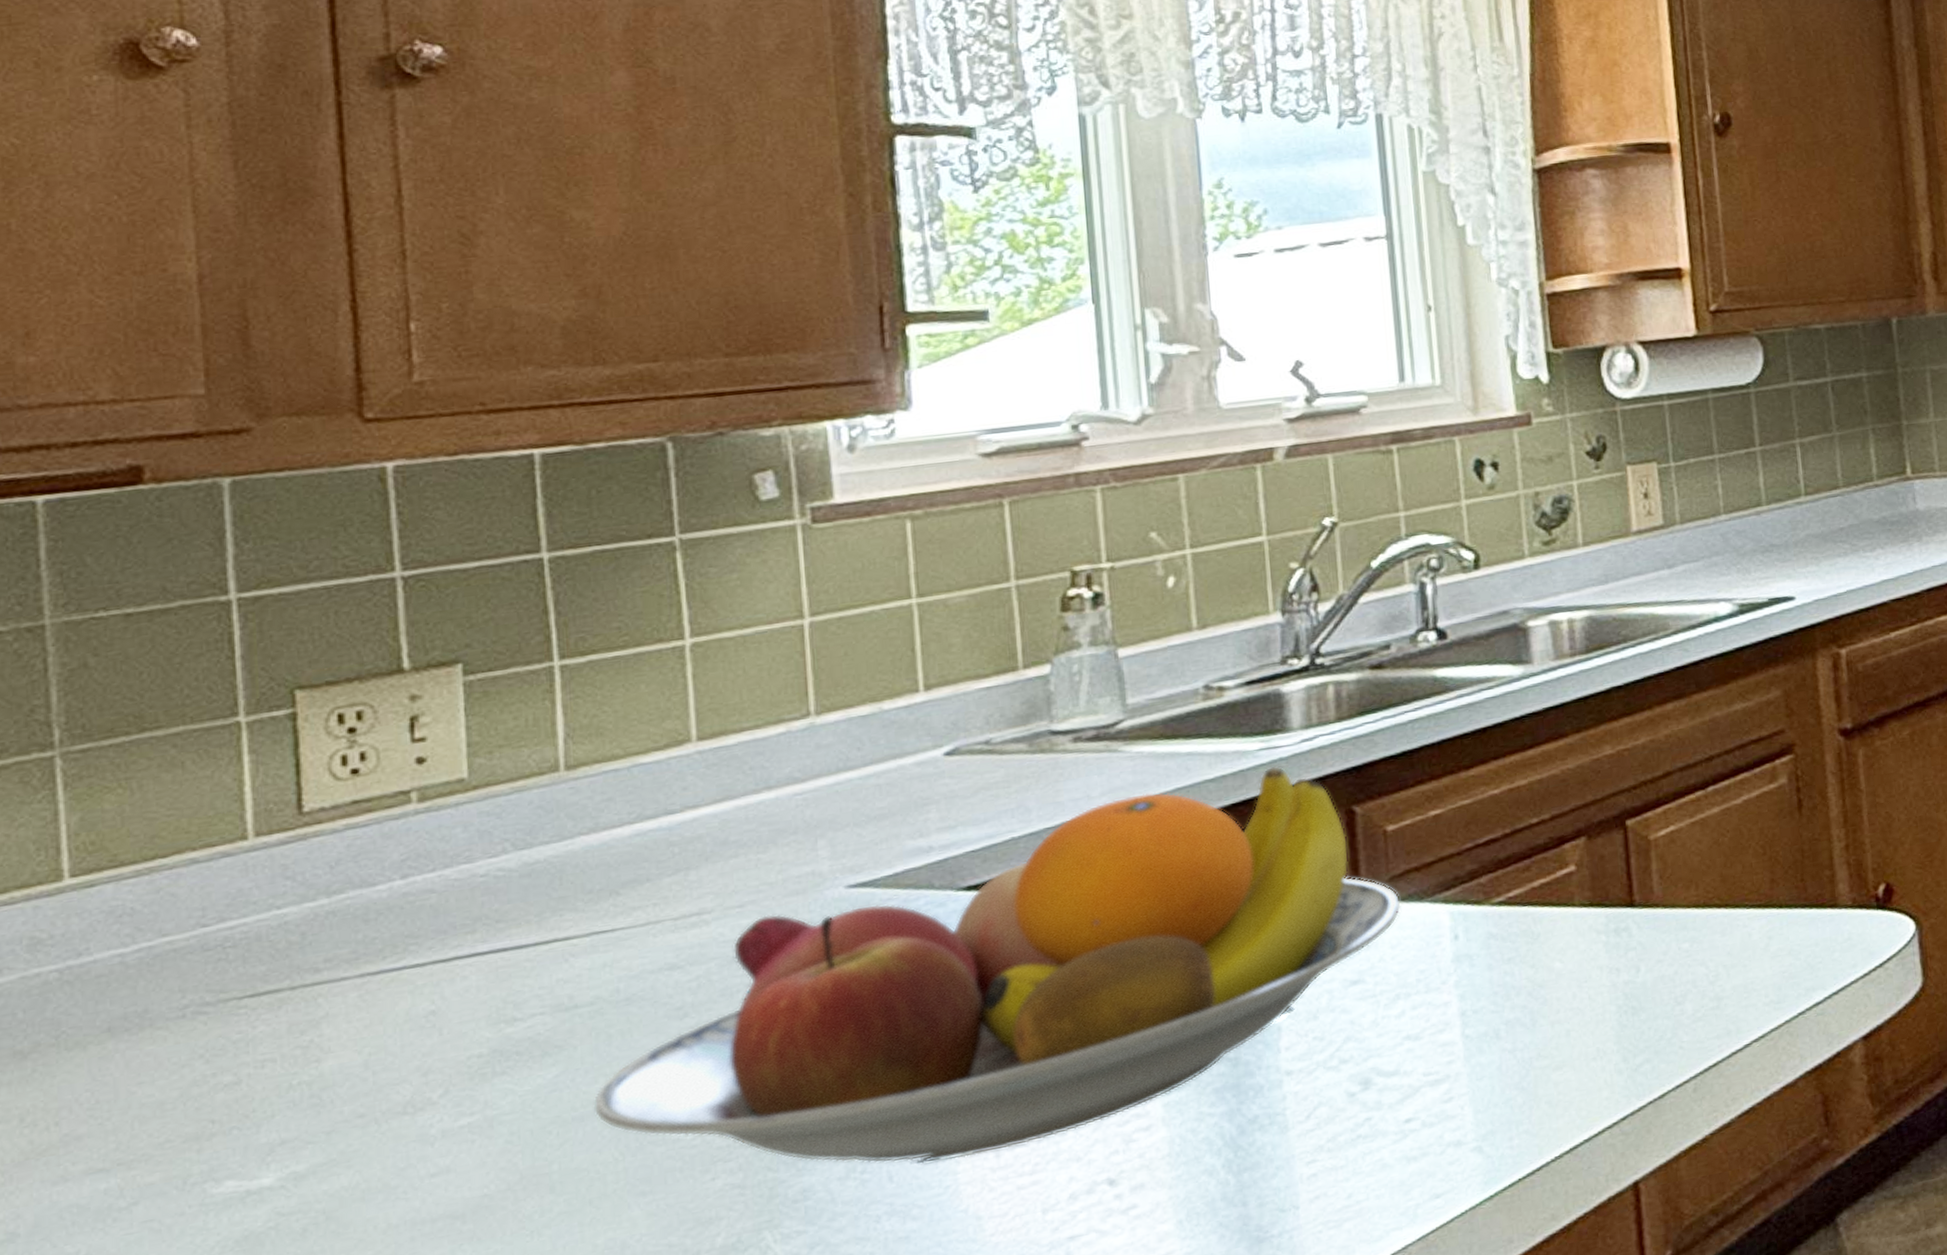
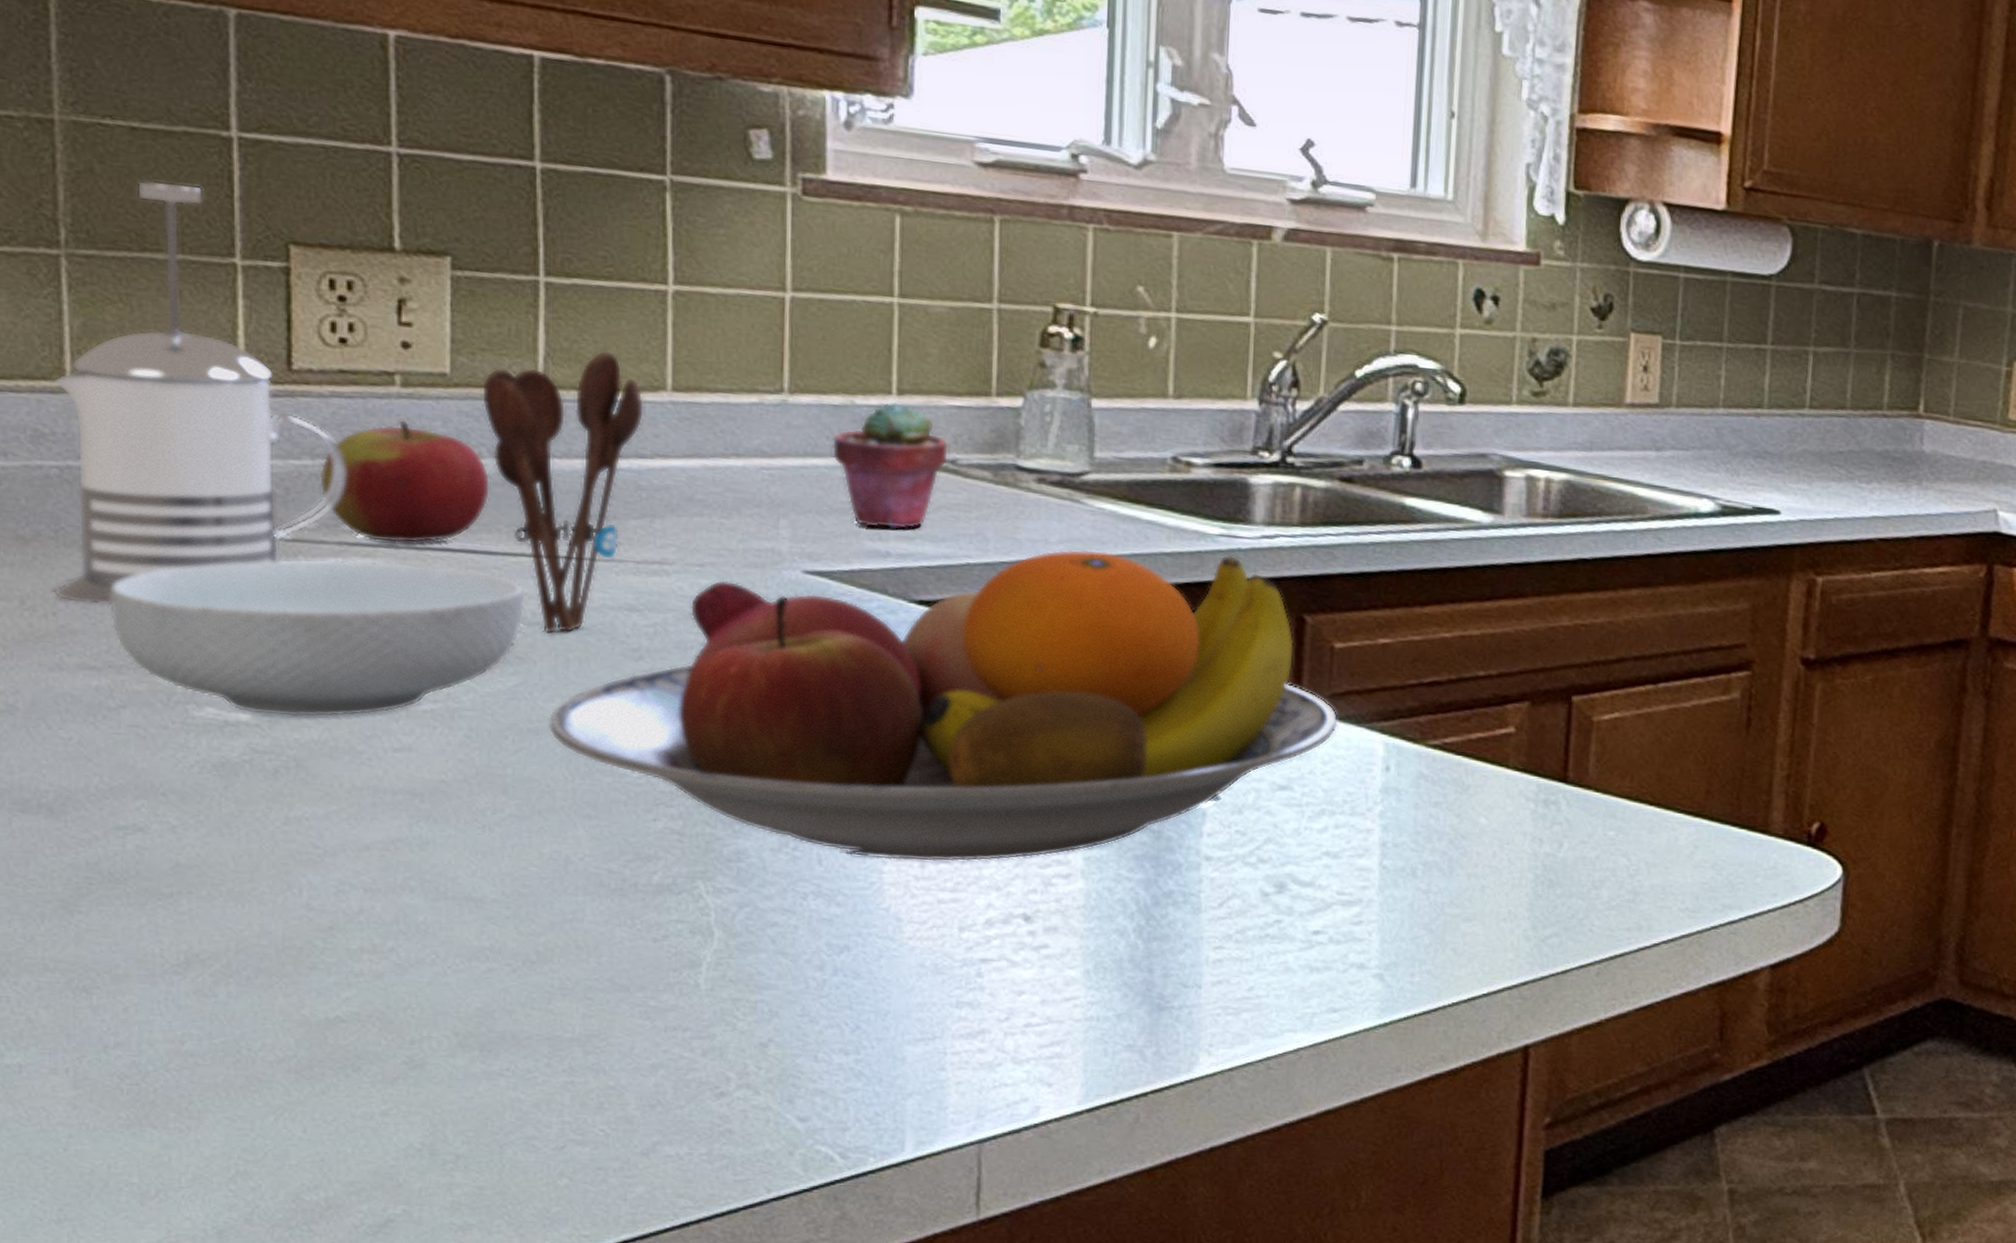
french press: none [50,654,365,1107] -> present [53,180,346,606]
cereal bowl: none [116,967,561,1177] -> present [108,558,525,718]
apple: none [337,835,518,965] -> present [320,420,491,544]
utensil holder: none [501,716,671,1015] -> present [481,350,645,635]
potted succulent: none [863,697,983,827] -> present [831,401,949,530]

